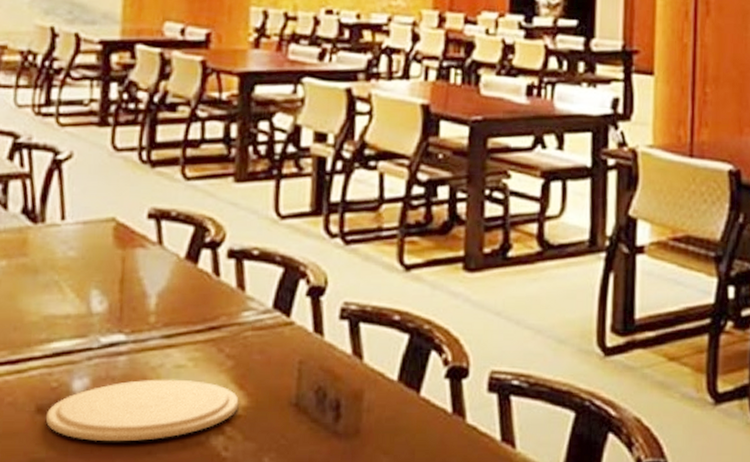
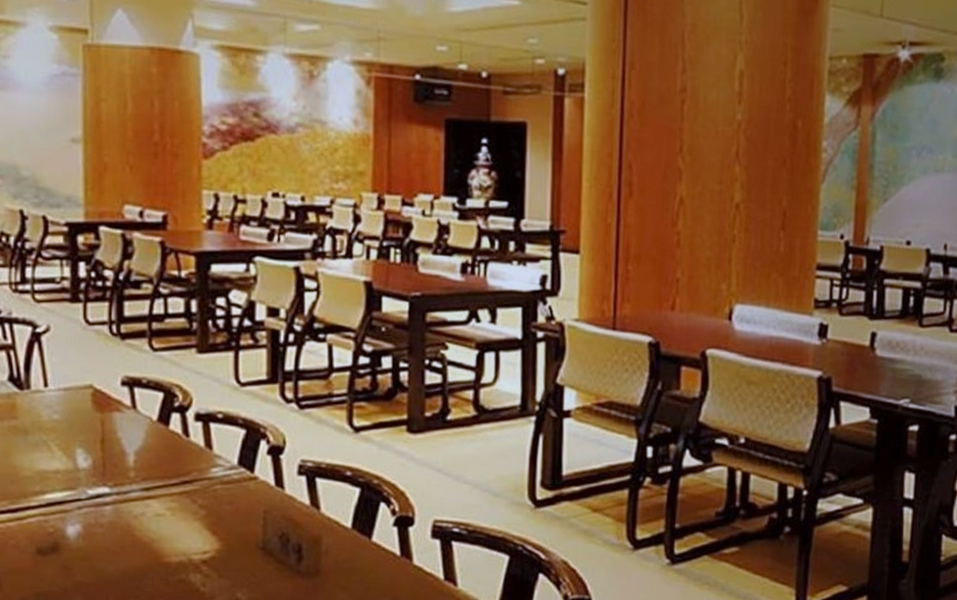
plate: present [45,379,239,442] -> none [45,525,213,579]

